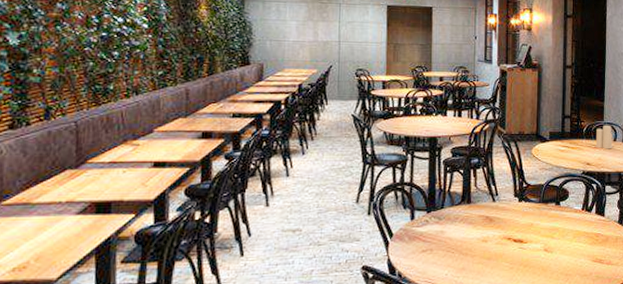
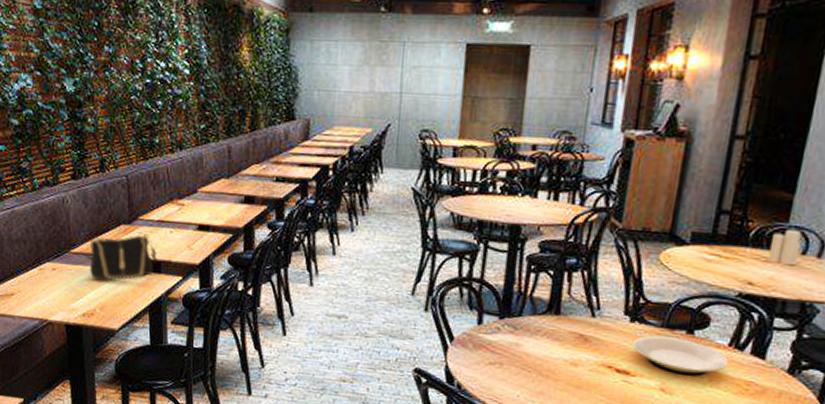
handbag: none [18,176,108,229] -> present [84,233,157,280]
plate: none [523,209,583,236] -> present [633,335,728,376]

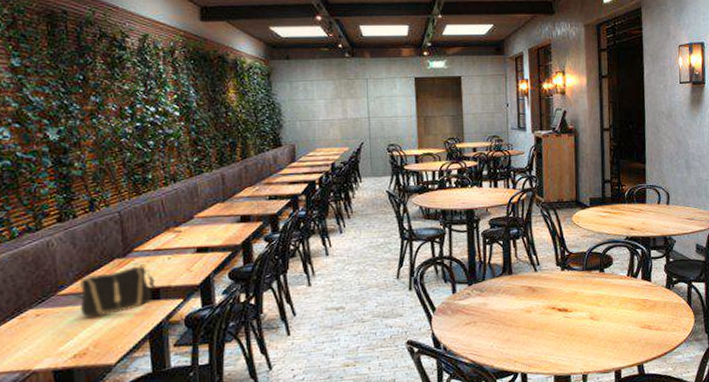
plate: present [633,335,728,376] -> none [566,276,629,304]
candle: present [765,229,802,266] -> none [637,187,658,213]

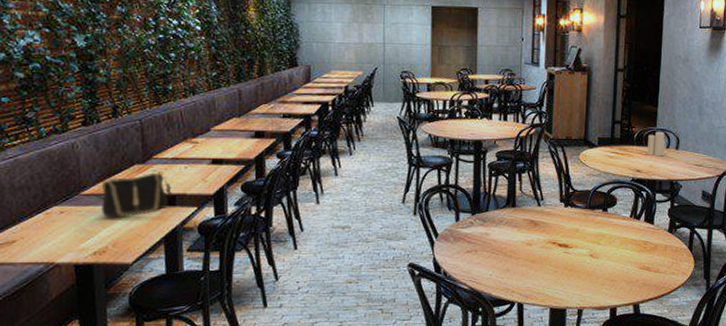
candle: none [637,187,658,213] -> present [645,131,666,157]

